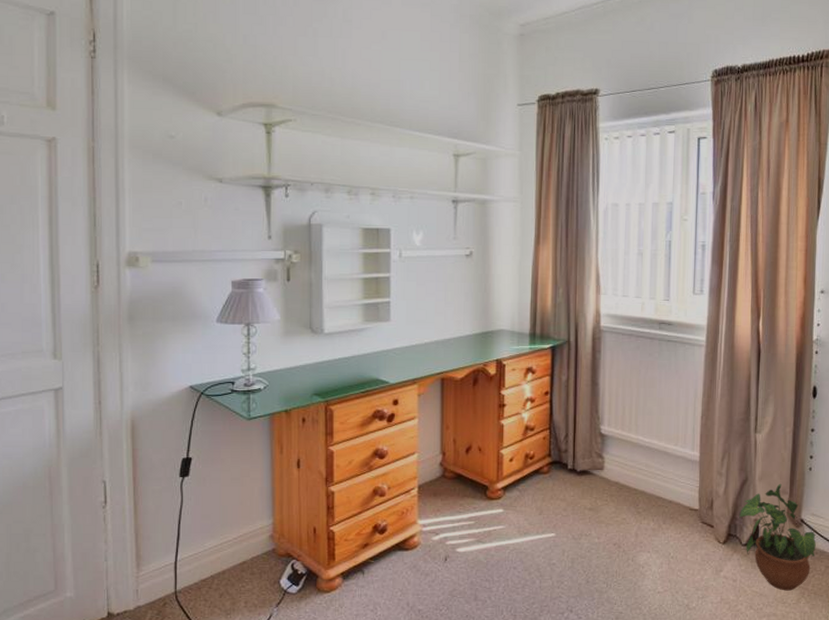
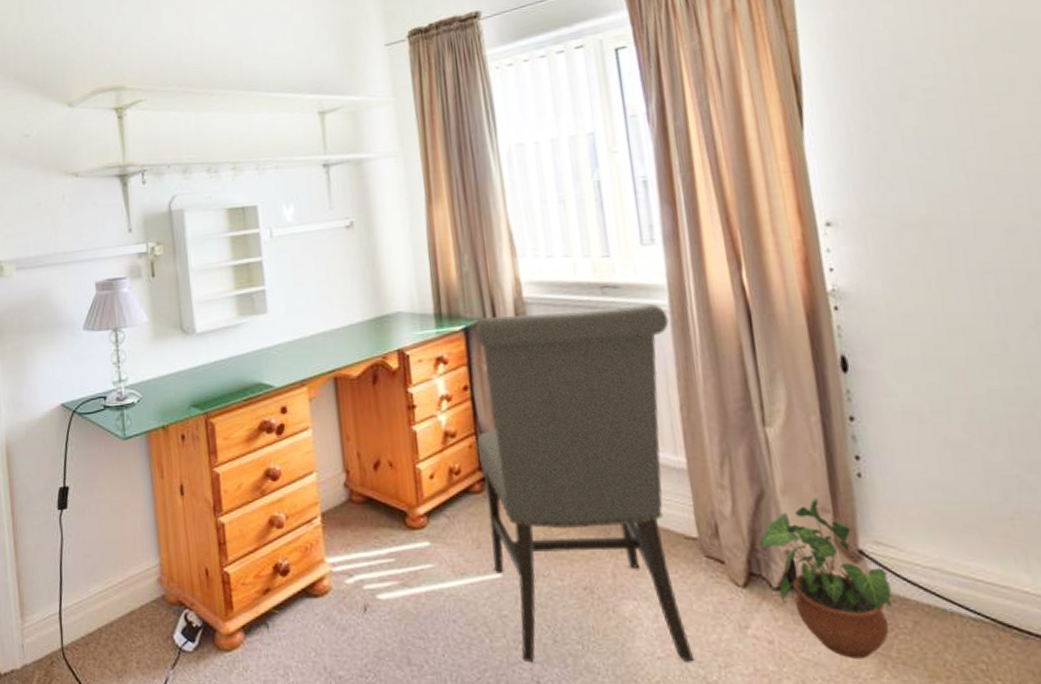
chair: none [549,338,704,598] -> present [476,304,695,663]

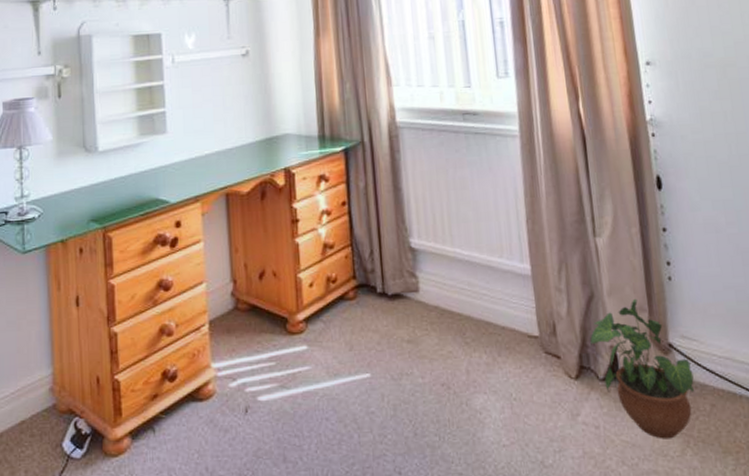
chair: present [476,304,695,663] -> none [352,130,534,456]

